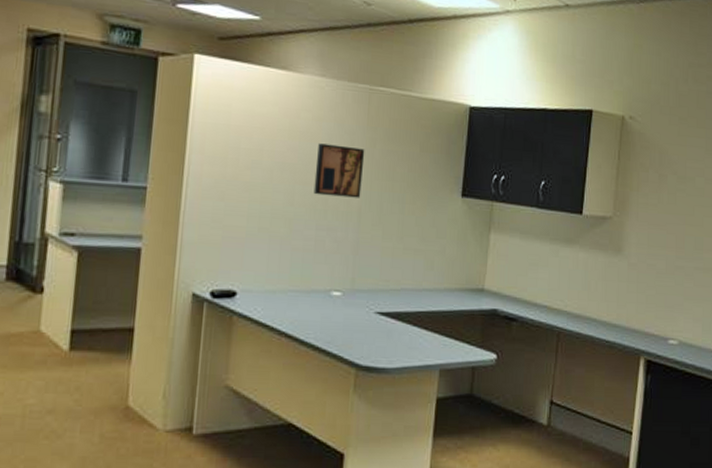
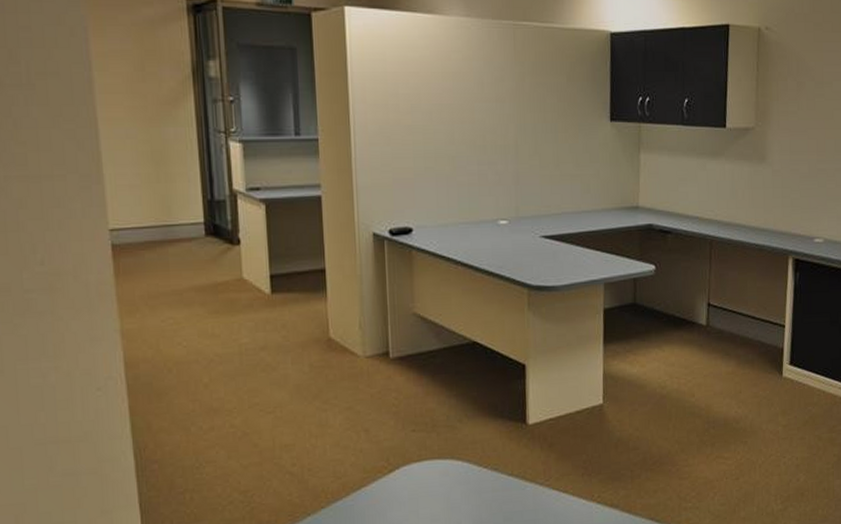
wall art: present [313,143,365,198] -> none [470,82,516,132]

